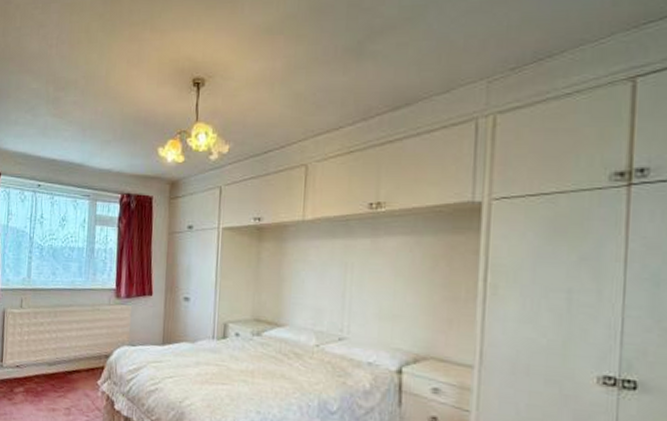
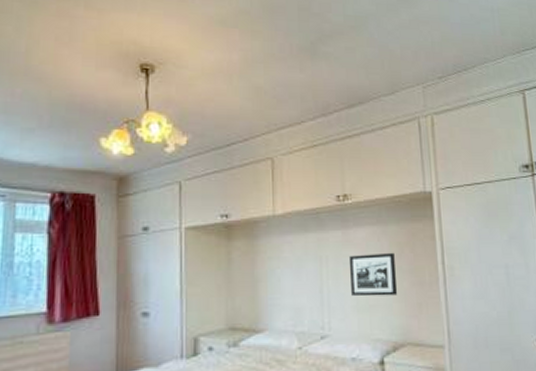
picture frame: none [375,263,427,308] -> present [348,252,398,297]

